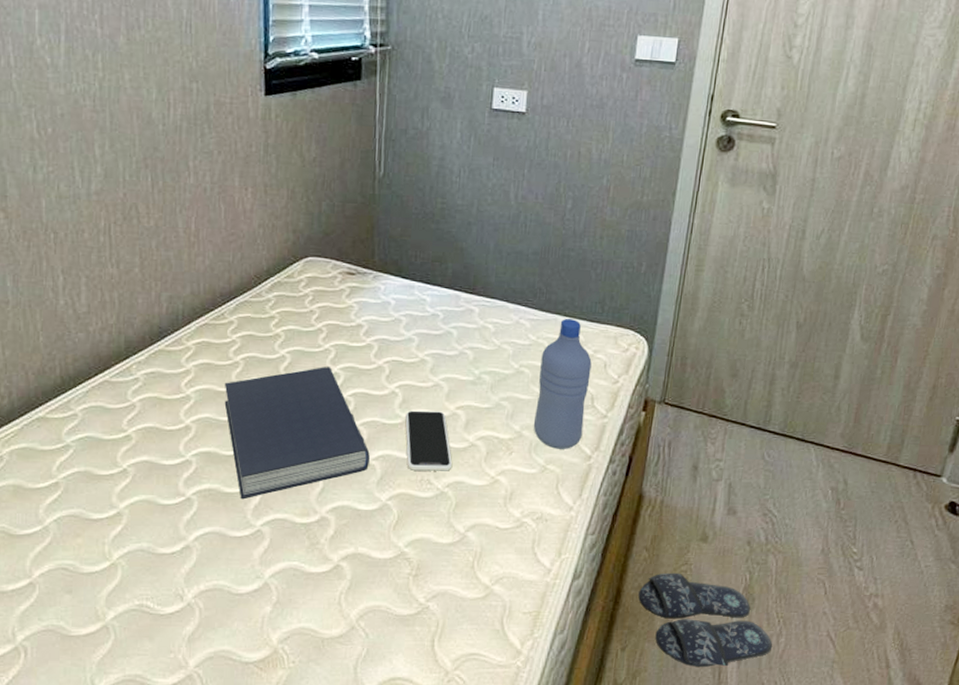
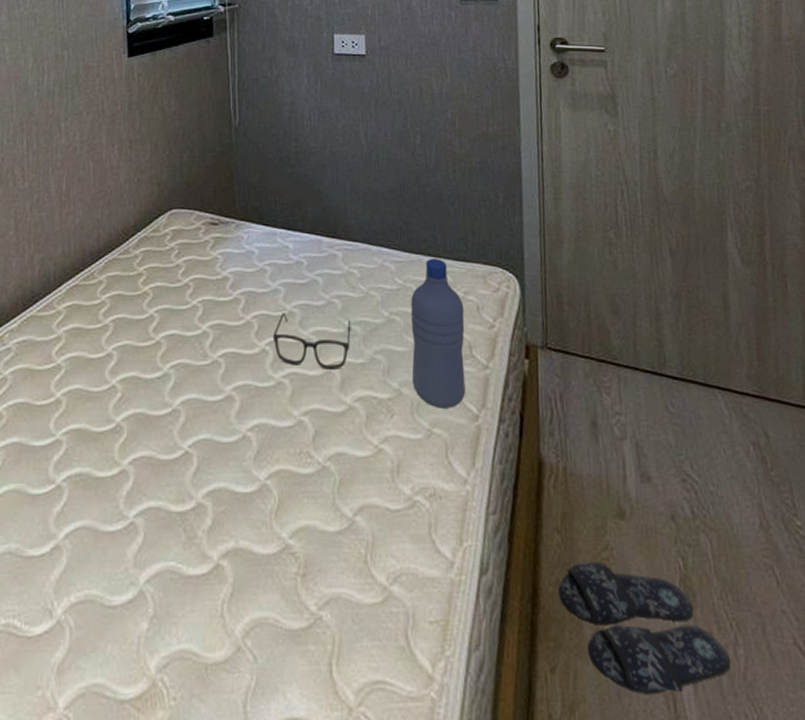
book: present [224,367,370,500] -> none [95,325,244,485]
eyeglasses: none [403,360,481,412] -> present [272,312,351,369]
smartphone: present [405,410,453,471] -> none [278,370,332,442]

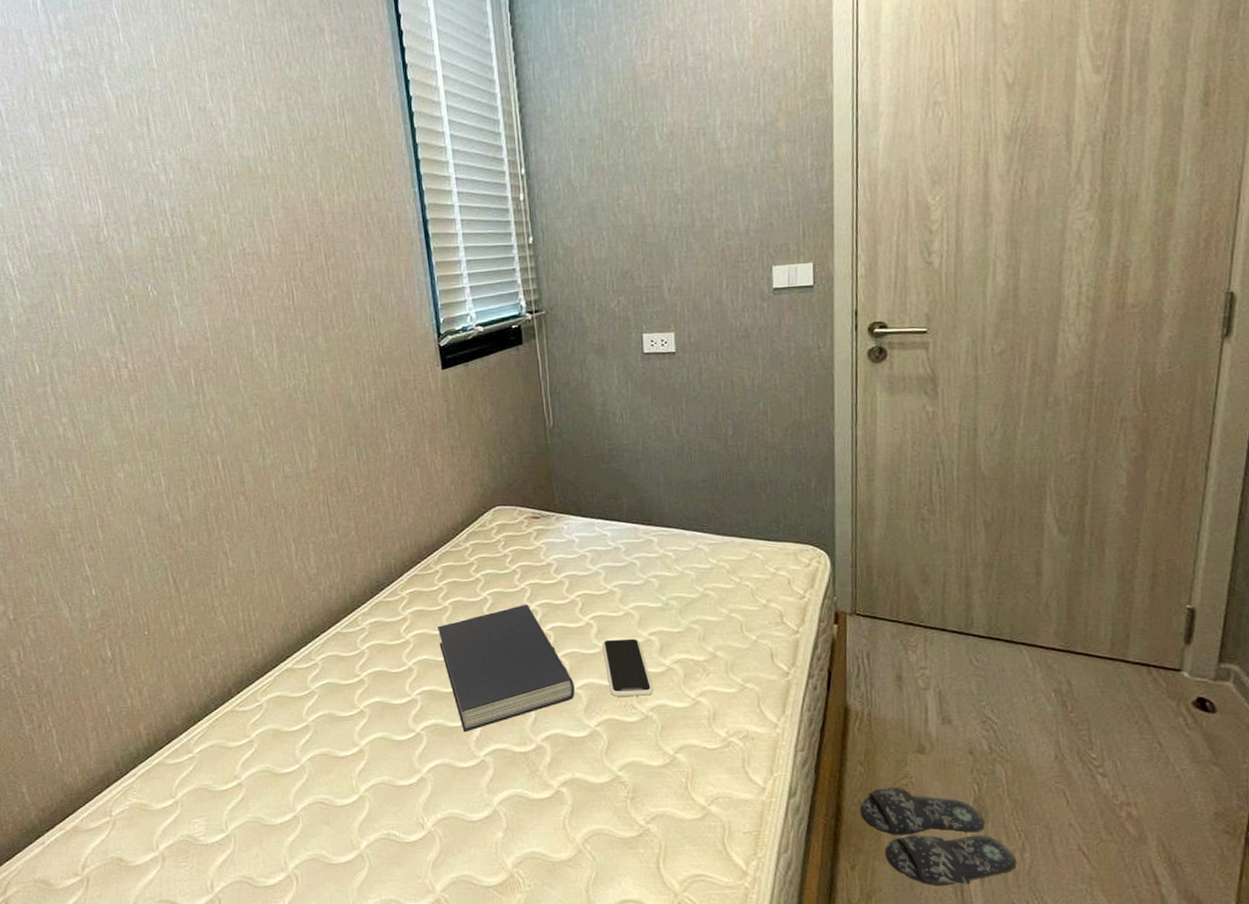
book: none [95,325,244,485] -> present [438,605,575,733]
eyeglasses: present [272,312,351,369] -> none [595,591,668,638]
smartphone: none [278,370,332,442] -> present [602,638,653,697]
water bottle: present [411,259,466,408] -> none [724,540,777,667]

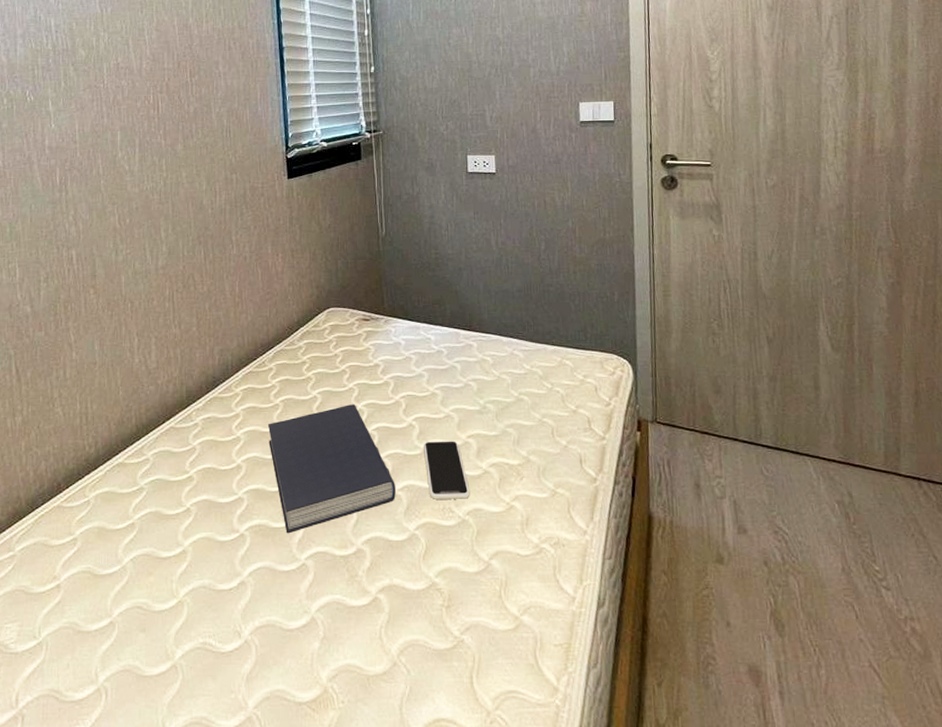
slippers: present [860,787,1016,887] -> none [665,598,813,706]

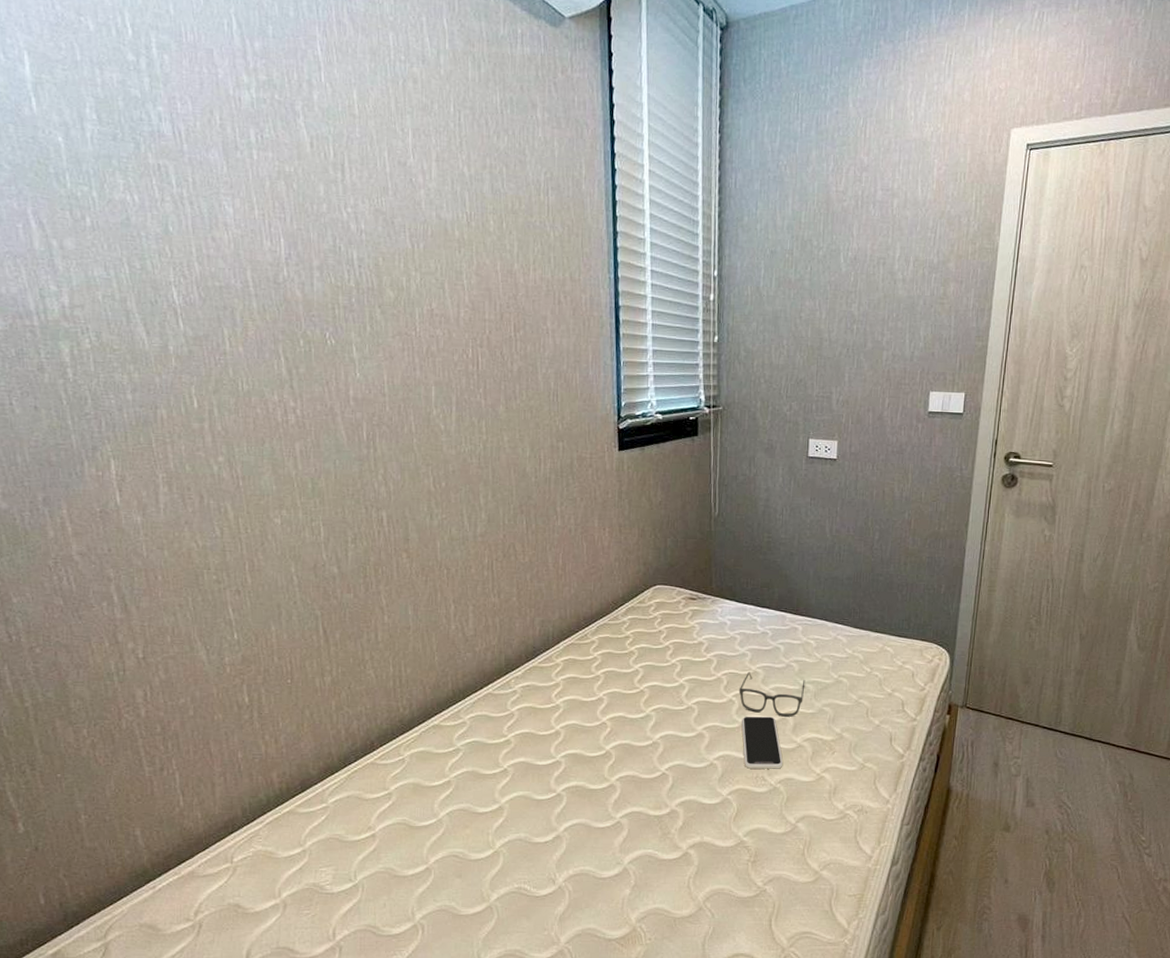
book: present [268,404,396,534] -> none [588,679,712,795]
eyeglasses: none [418,393,486,440] -> present [738,672,805,717]

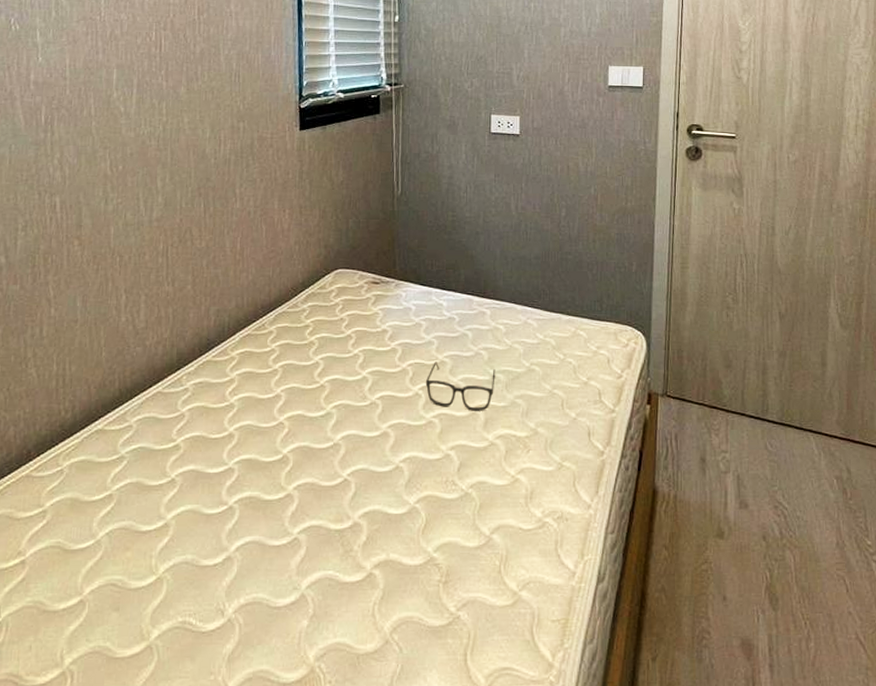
smartphone: present [741,716,783,769] -> none [429,411,475,472]

